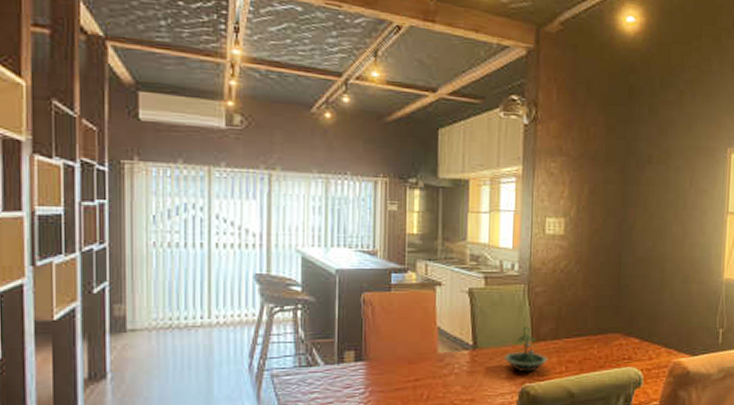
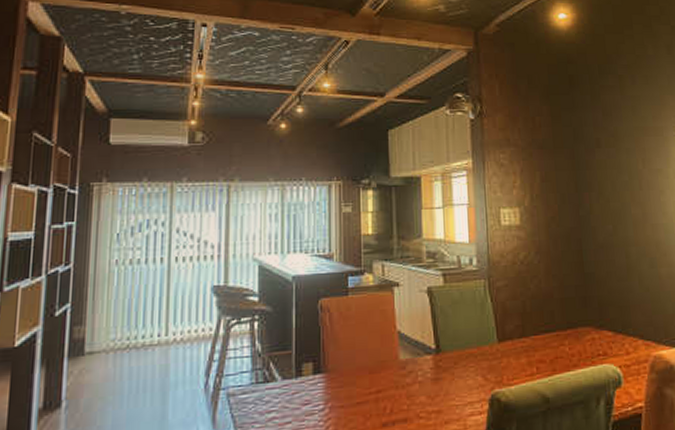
terrarium: present [503,327,548,373] -> none [469,325,517,377]

